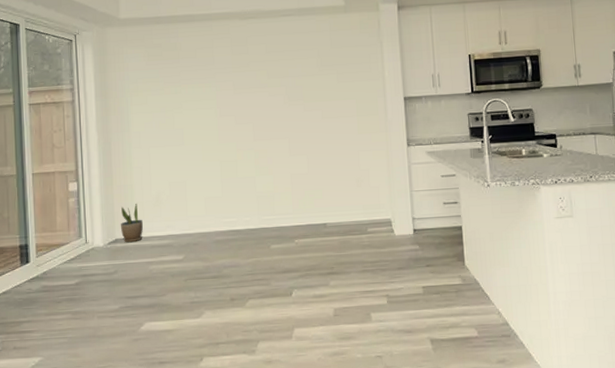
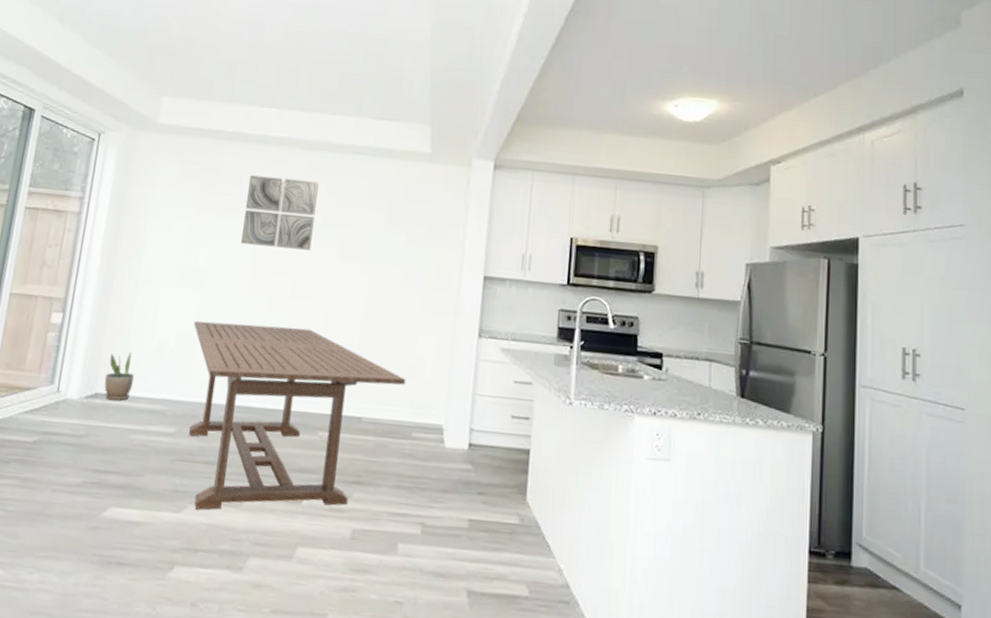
dining table: none [181,162,356,314] -> present [188,321,406,510]
wall art: none [203,44,262,104] -> present [241,175,319,250]

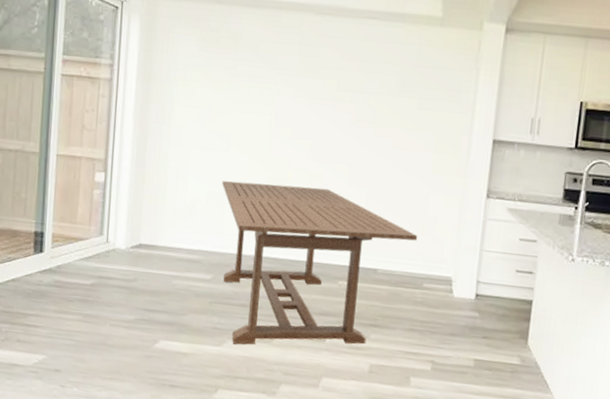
potted plant: present [104,353,134,401] -> none [146,209,172,251]
wall art: present [241,175,319,250] -> none [261,41,333,115]

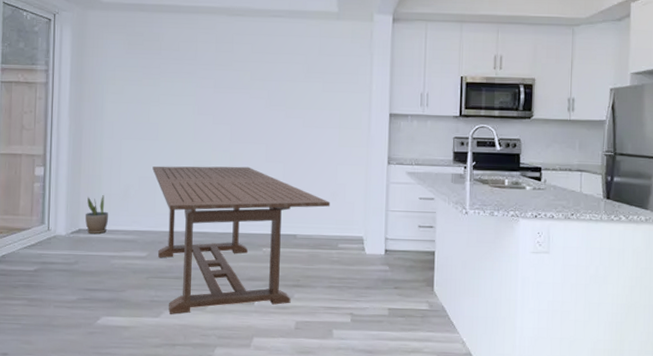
potted plant: none [146,209,172,251] -> present [85,195,108,234]

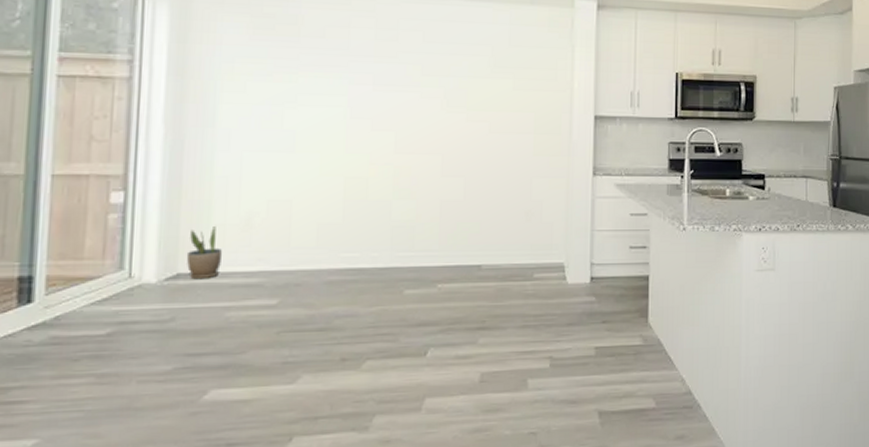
dining table: present [152,166,331,314] -> none [287,183,524,378]

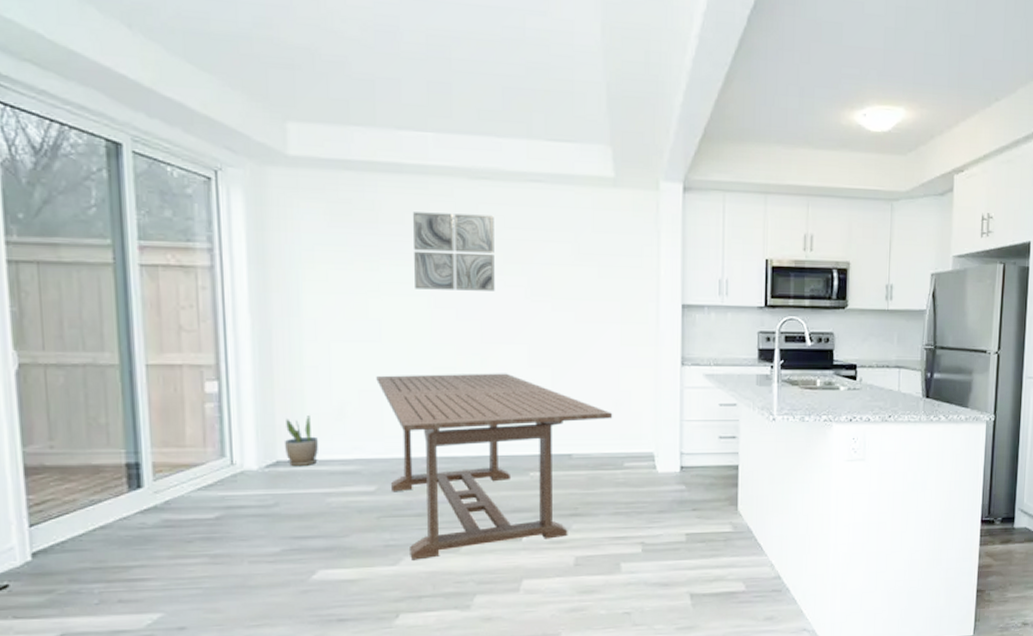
dining table: none [287,183,524,378] -> present [376,373,613,560]
wall art: none [332,26,414,103] -> present [413,212,495,291]

